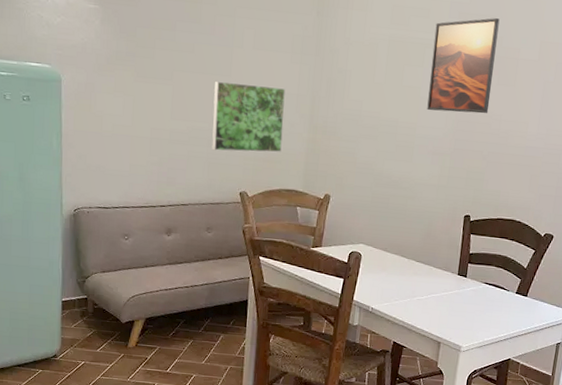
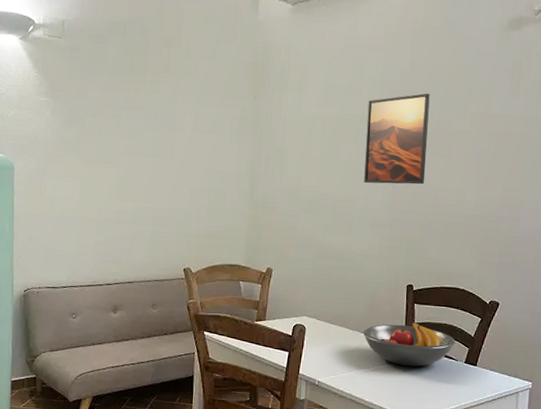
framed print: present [211,80,285,153] -> none [156,163,226,230]
fruit bowl: none [418,252,509,296] -> present [362,322,456,367]

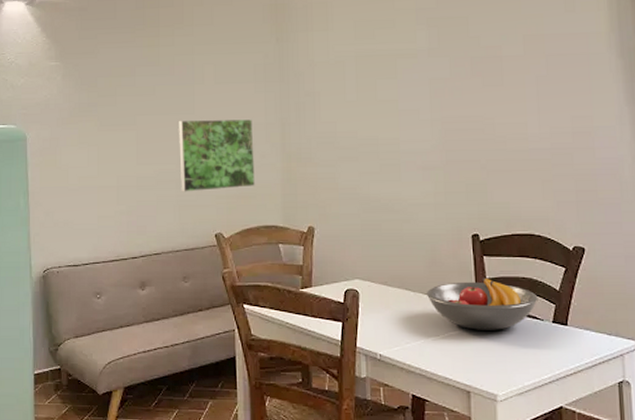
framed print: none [156,163,226,230] -> present [179,118,255,192]
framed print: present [364,93,430,185] -> none [403,18,478,123]

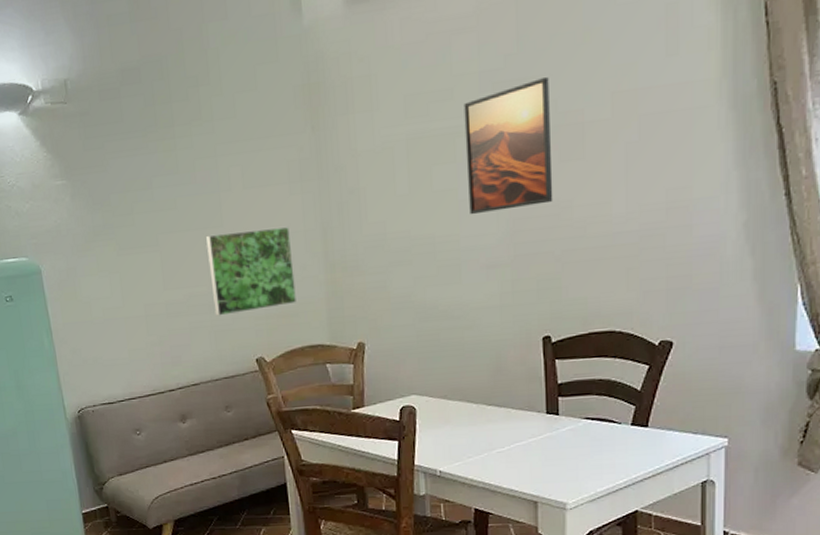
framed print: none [403,18,478,123] -> present [464,77,553,215]
fruit bowl: present [426,277,538,330] -> none [490,382,616,439]

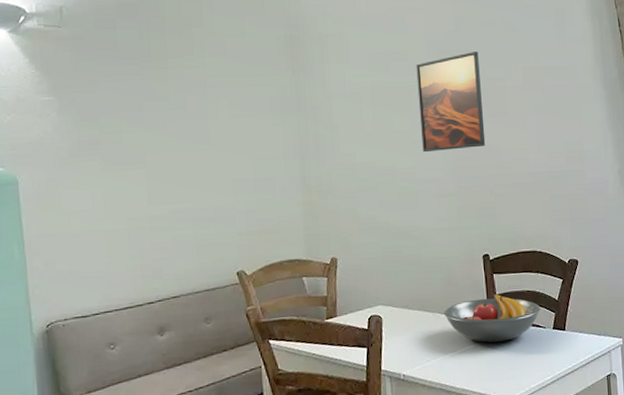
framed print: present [206,226,296,316] -> none [193,152,276,231]
fruit bowl: none [490,382,616,439] -> present [443,294,541,343]

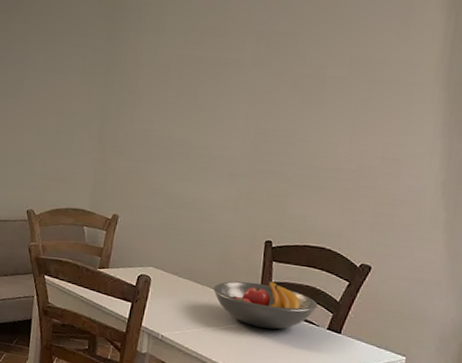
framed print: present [416,52,486,153] -> none [222,35,303,134]

